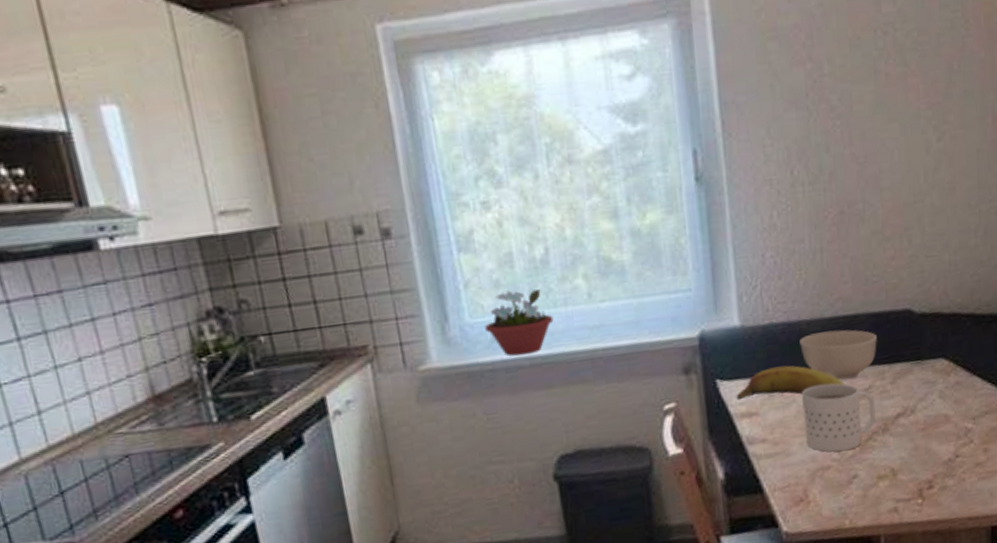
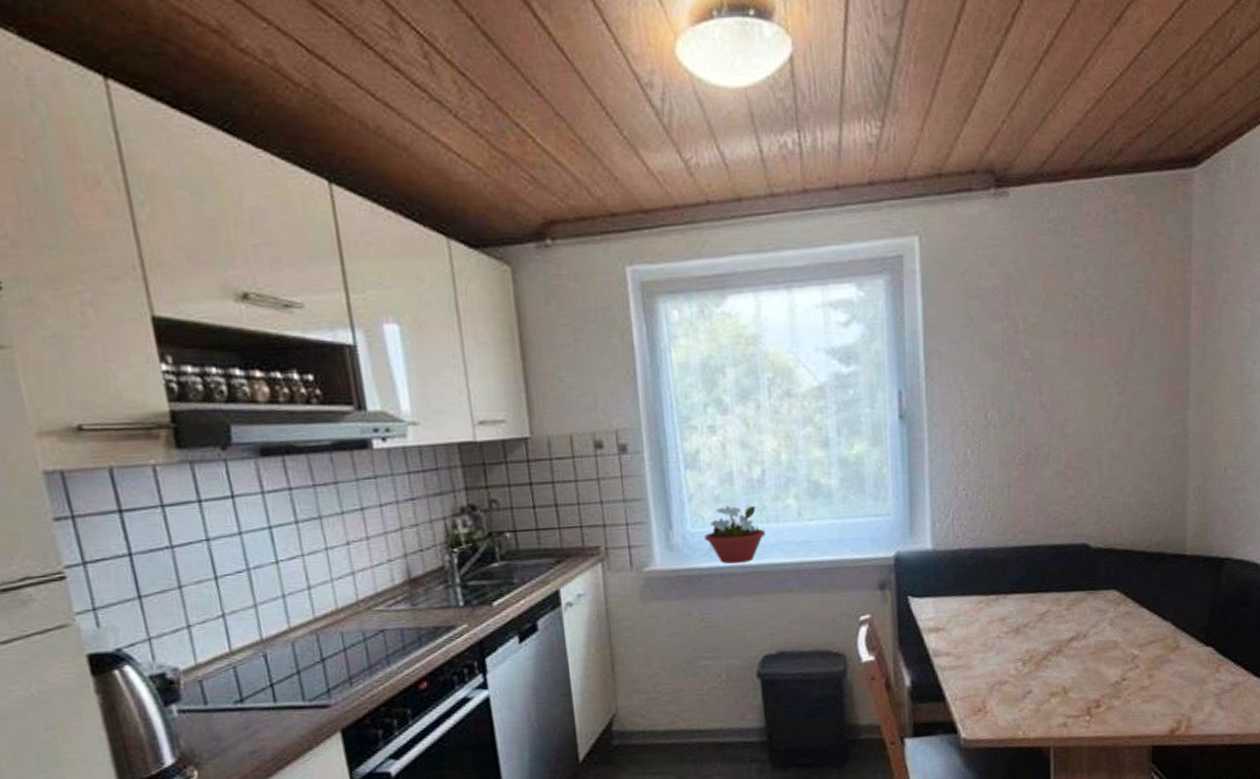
fruit: present [736,365,845,400] -> none [925,587,1025,616]
bowl: present [800,329,877,380] -> none [985,558,1055,604]
mug: present [802,383,876,452] -> none [985,606,1051,669]

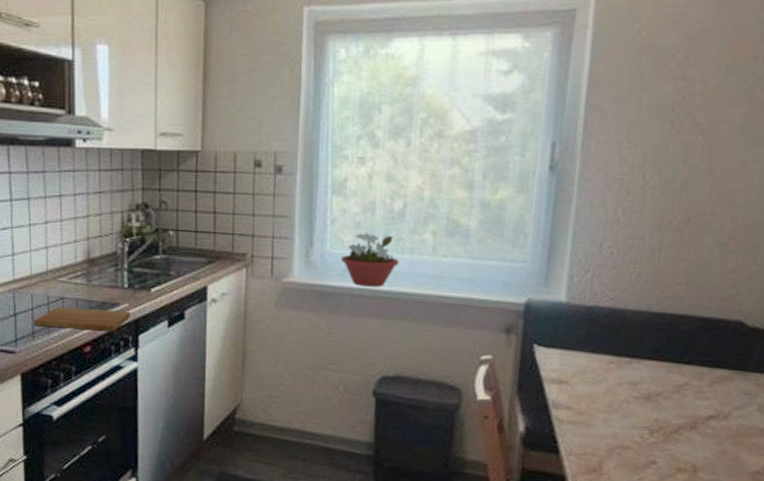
cutting board: none [348,633,472,670] -> present [33,306,130,331]

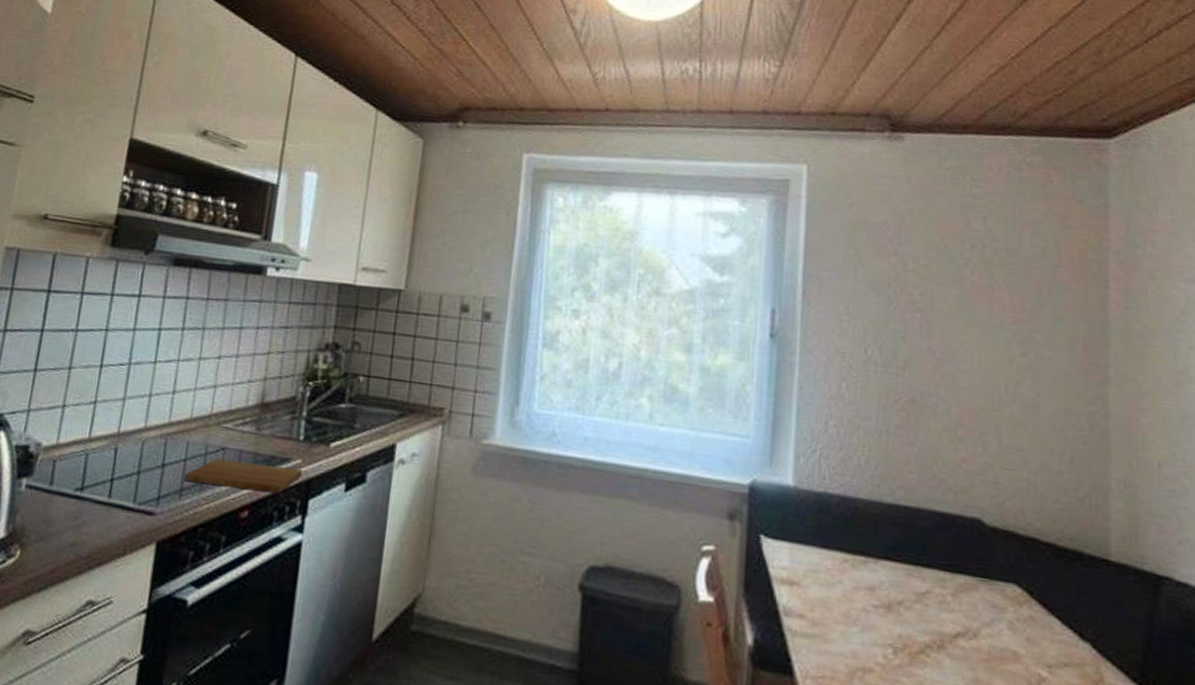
potted flower: present [341,232,400,288] -> none [549,392,613,458]

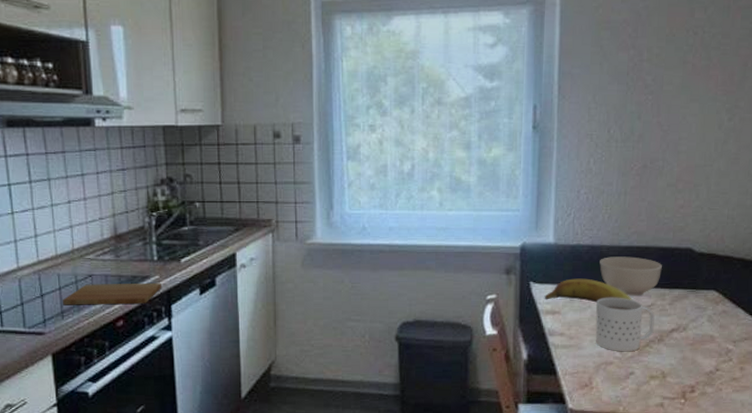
fruit: none [779,538,900,581] -> present [544,278,632,303]
mug: none [848,571,932,658] -> present [595,297,655,352]
bowl: none [854,515,940,576] -> present [599,256,662,296]

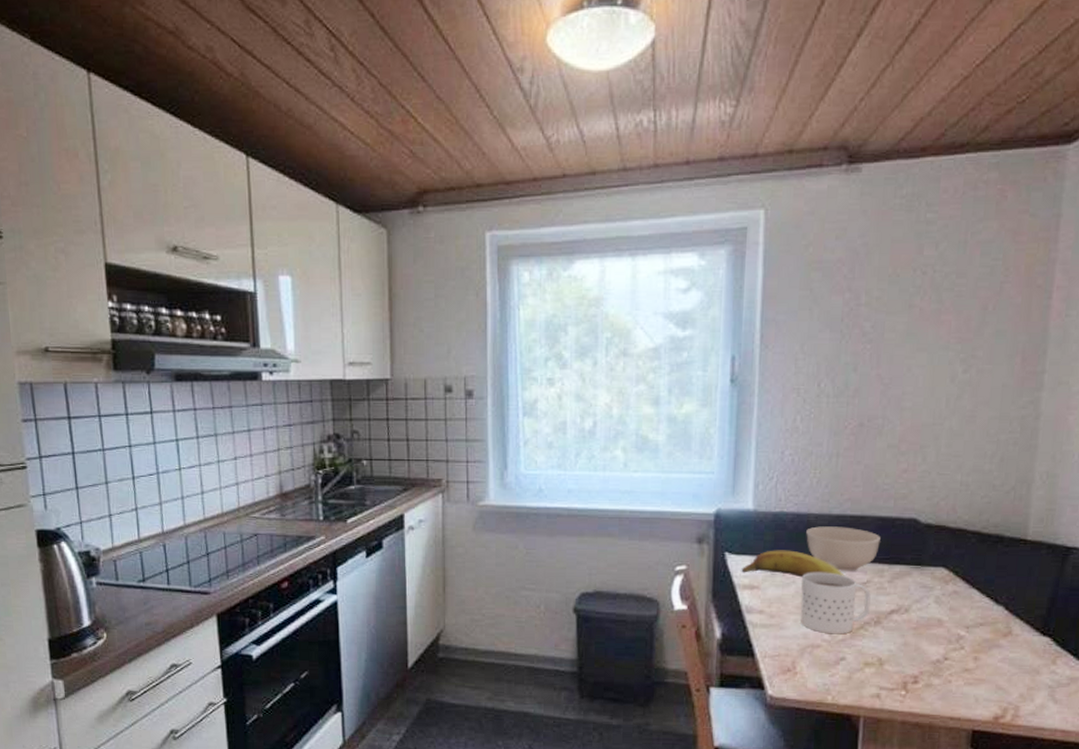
cutting board: present [62,283,161,305] -> none [227,543,327,566]

